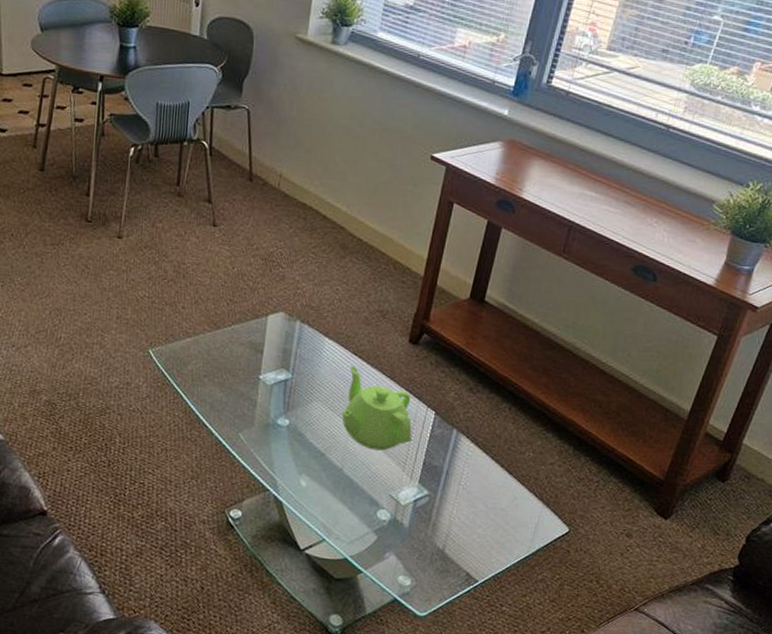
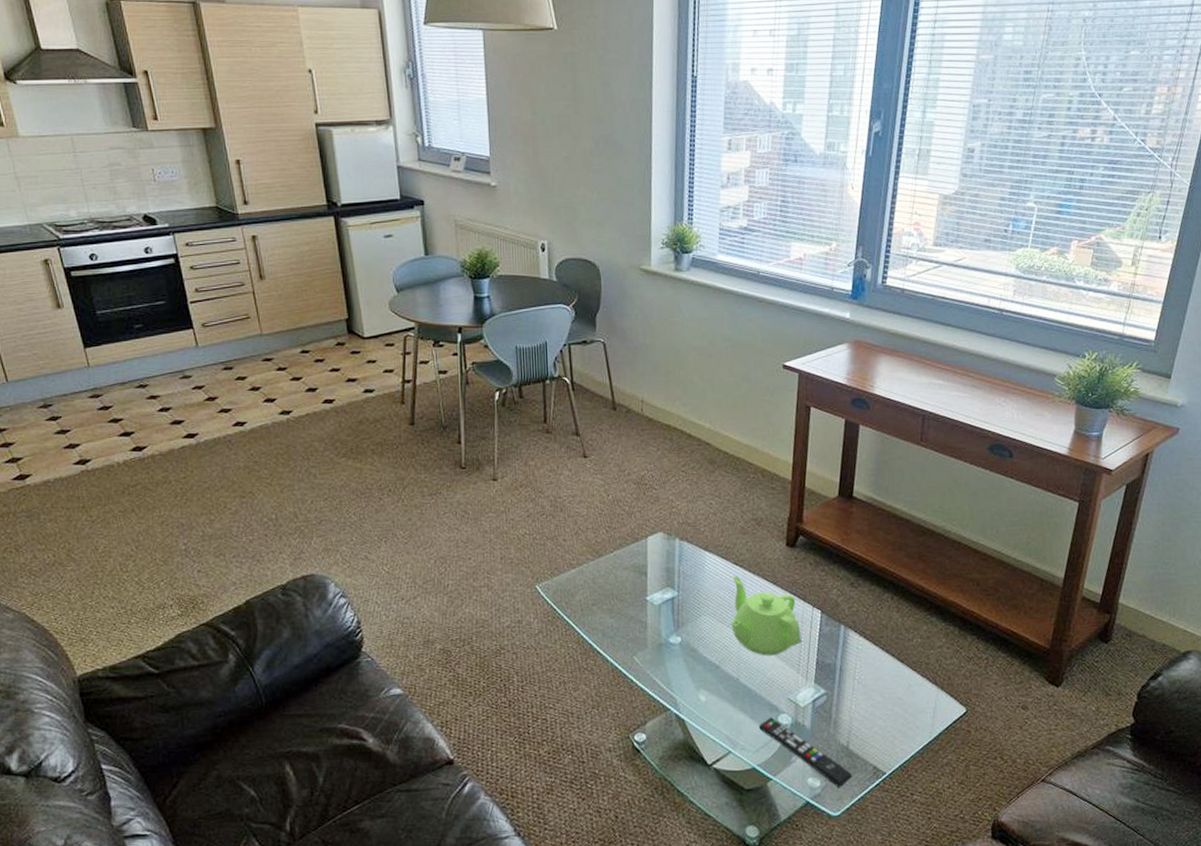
remote control: none [356,511,445,590] -> present [759,717,853,788]

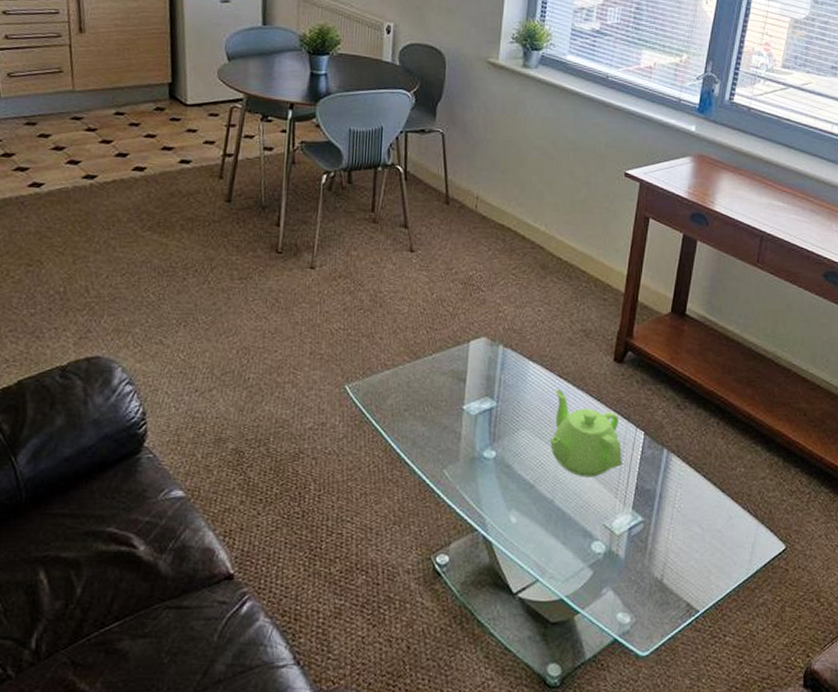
remote control: present [759,717,853,788] -> none [570,544,665,625]

